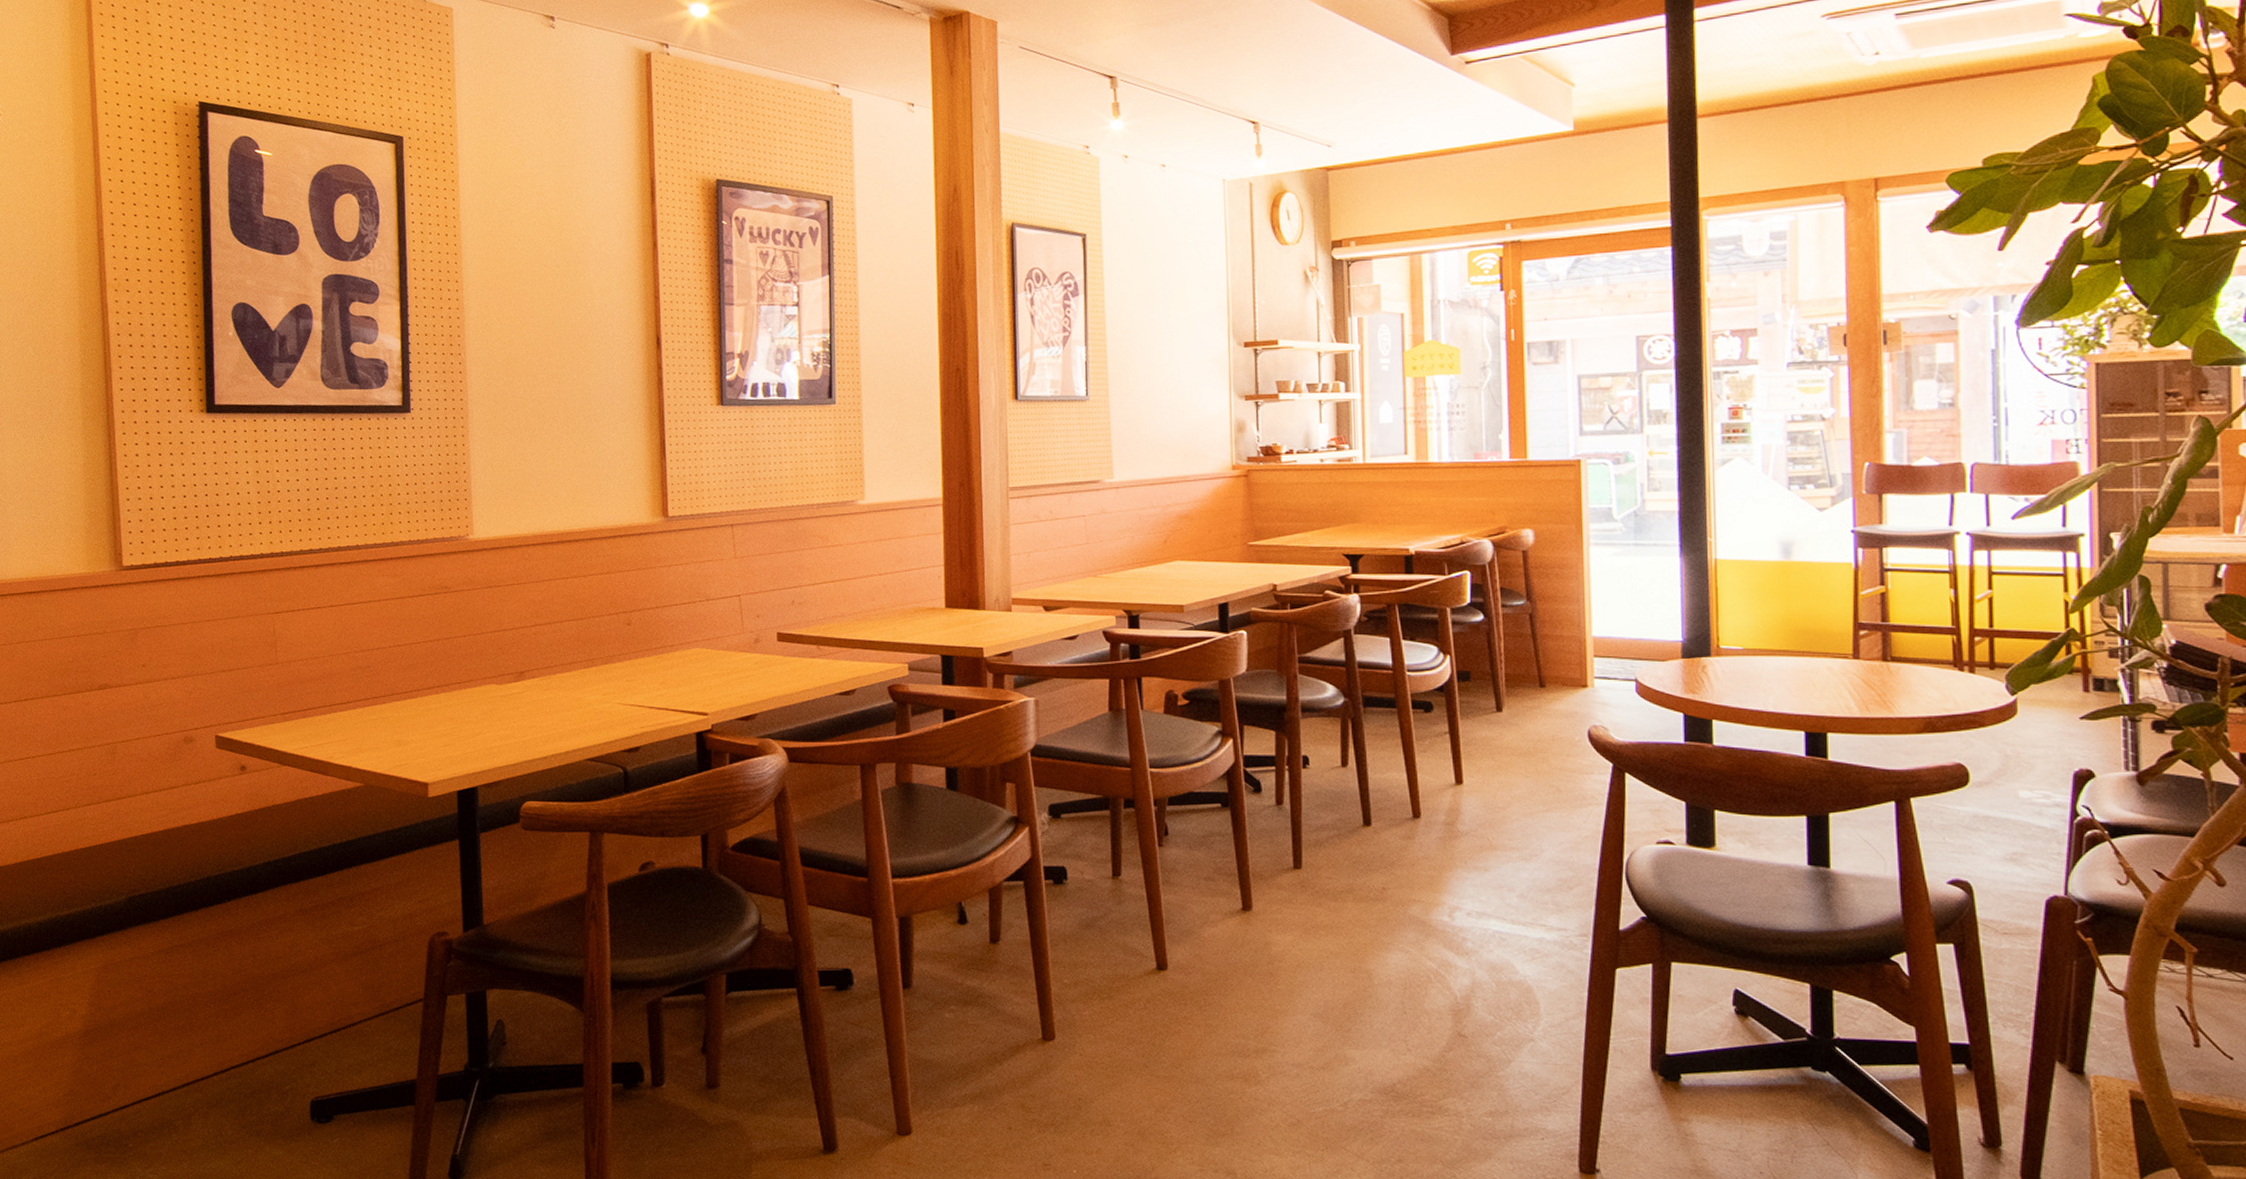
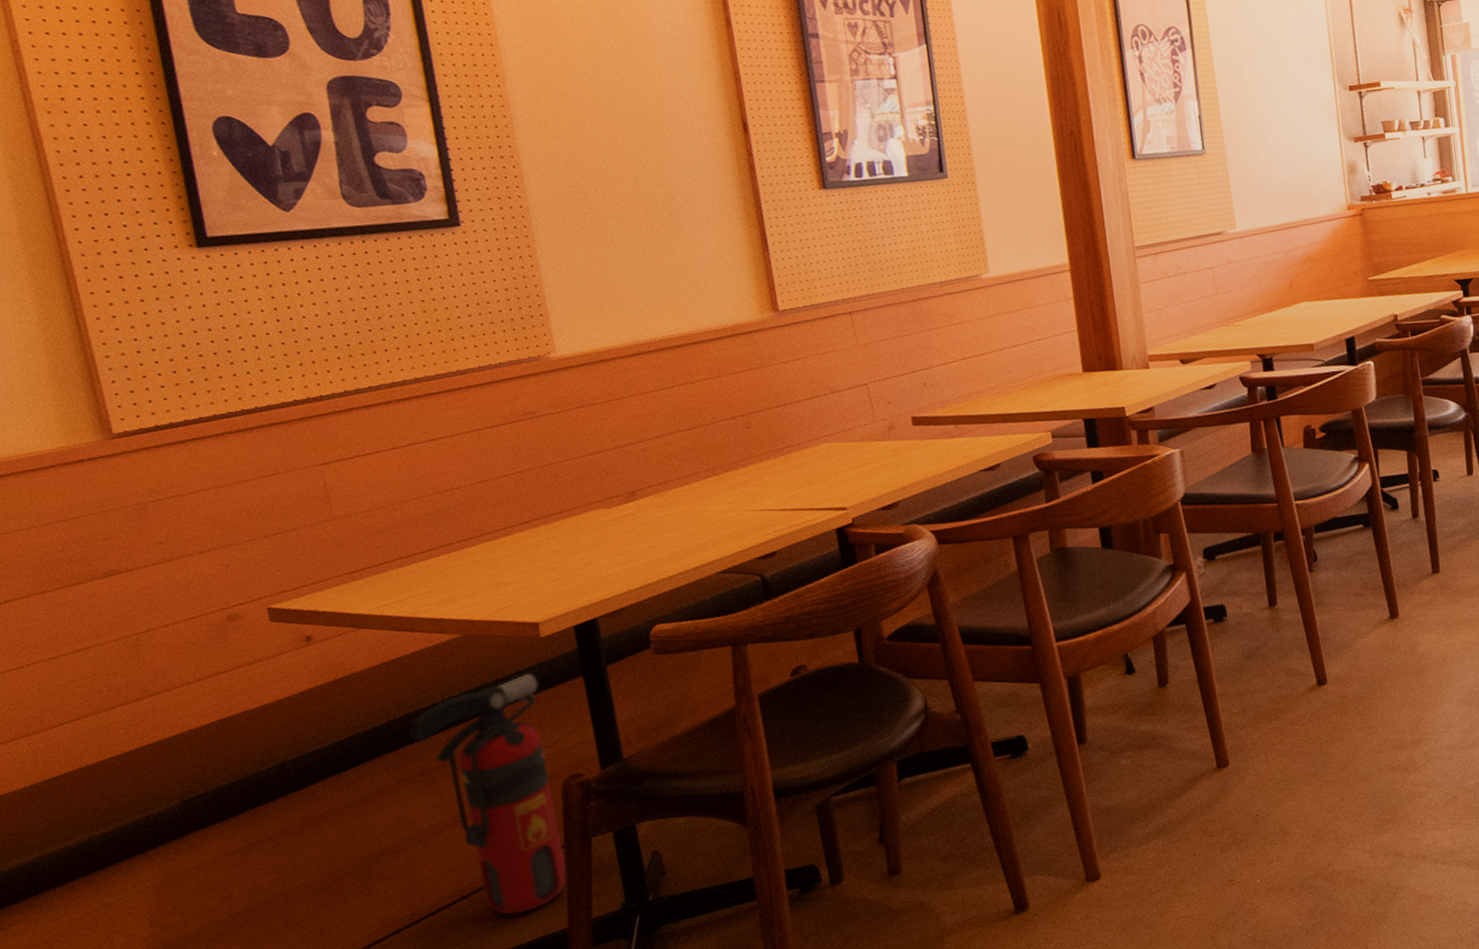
fire extinguisher: none [309,829,422,1057] -> present [408,673,568,915]

